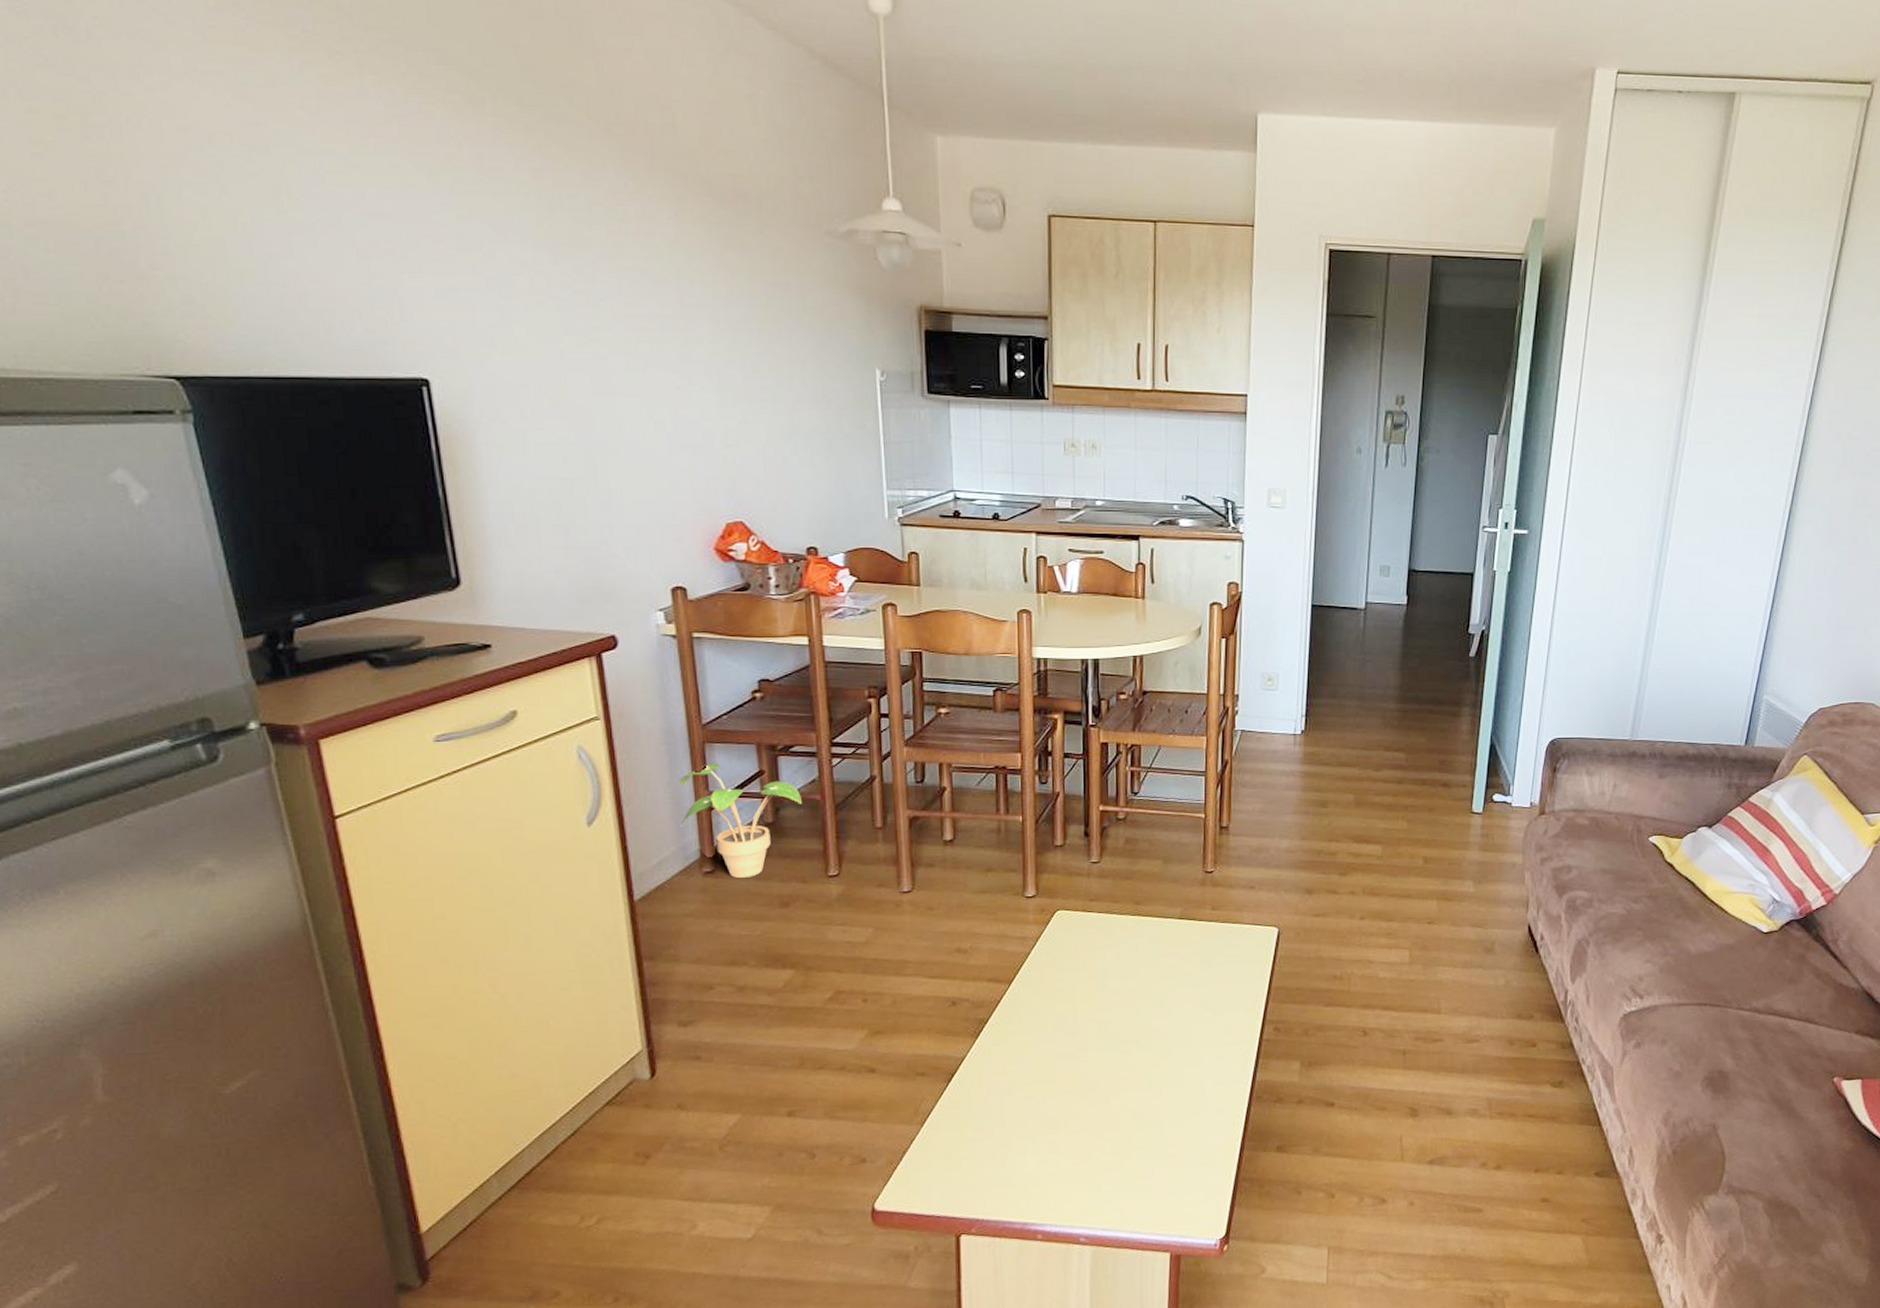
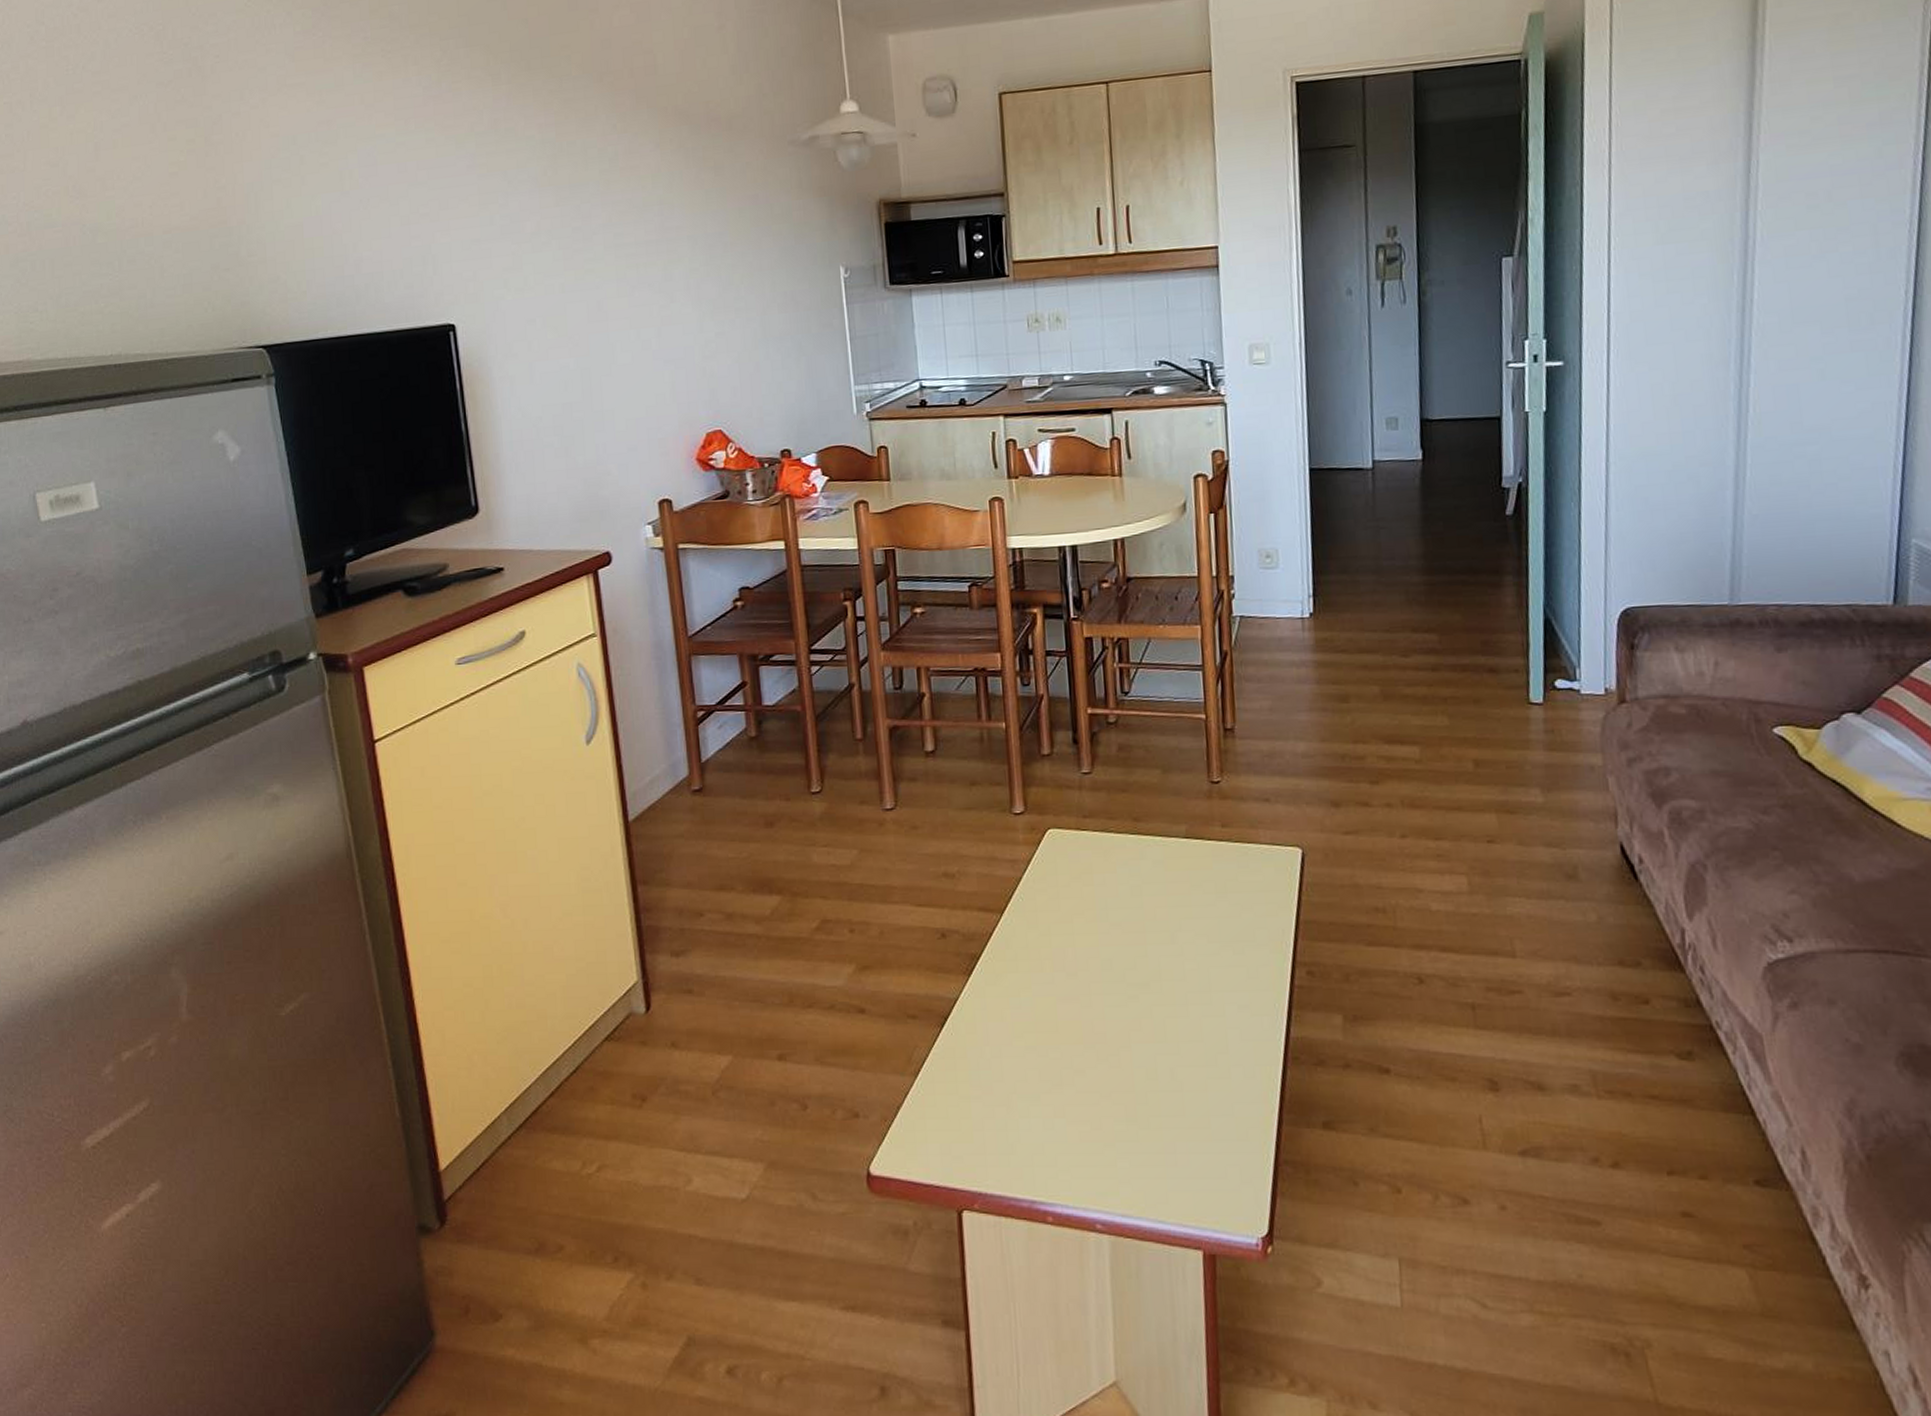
potted plant: present [678,763,802,878] -> none [667,675,783,796]

